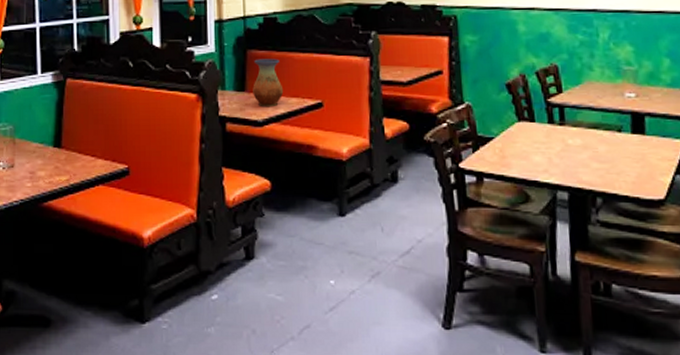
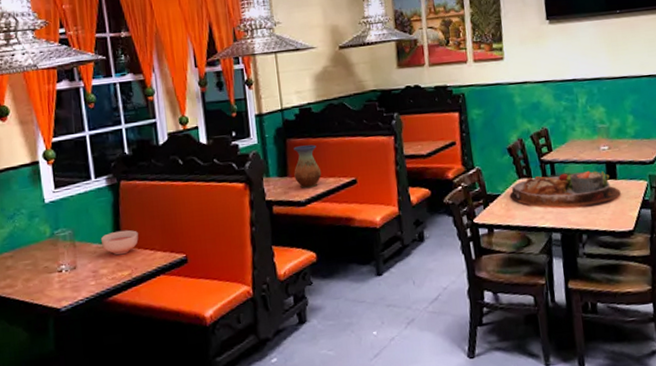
bowl: none [41,131,80,158] -> present [100,230,139,255]
food platter: none [505,120,650,164] -> present [509,170,621,208]

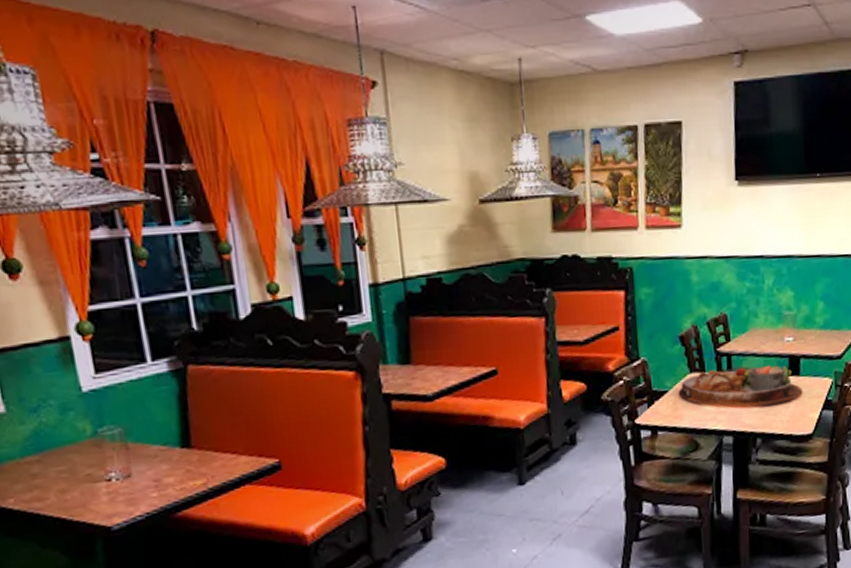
bowl: present [100,230,139,255] -> none [162,428,215,460]
vase: present [294,144,322,189] -> none [419,325,454,380]

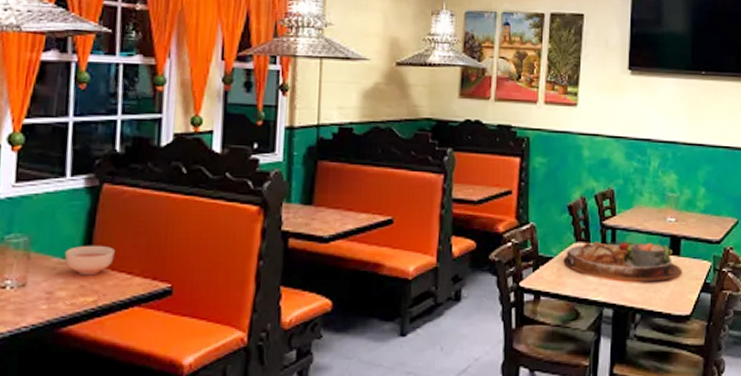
bowl: none [162,428,215,460] -> present [64,245,115,276]

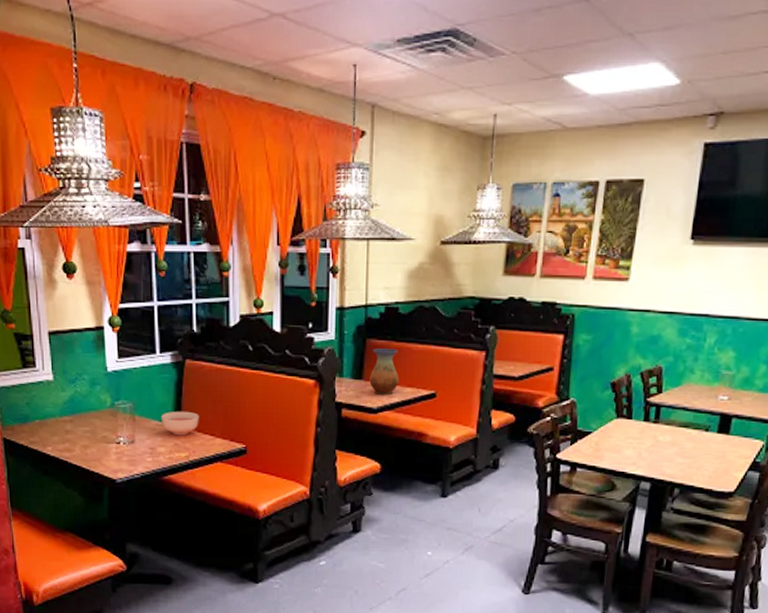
vase: none [320,171,354,223] -> present [369,348,400,396]
food platter: present [563,242,682,283] -> none [602,418,730,459]

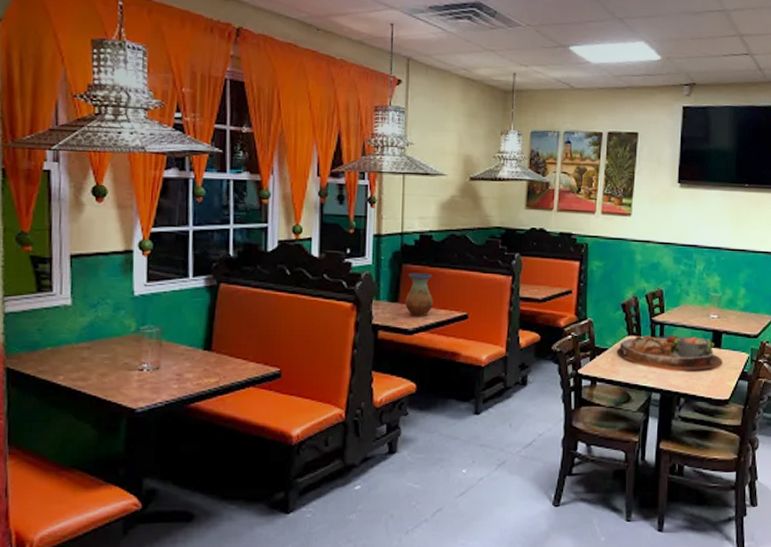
bowl: present [160,411,199,436] -> none [190,335,232,361]
food platter: none [602,418,730,459] -> present [617,335,723,371]

